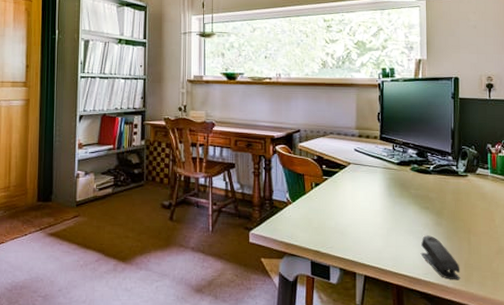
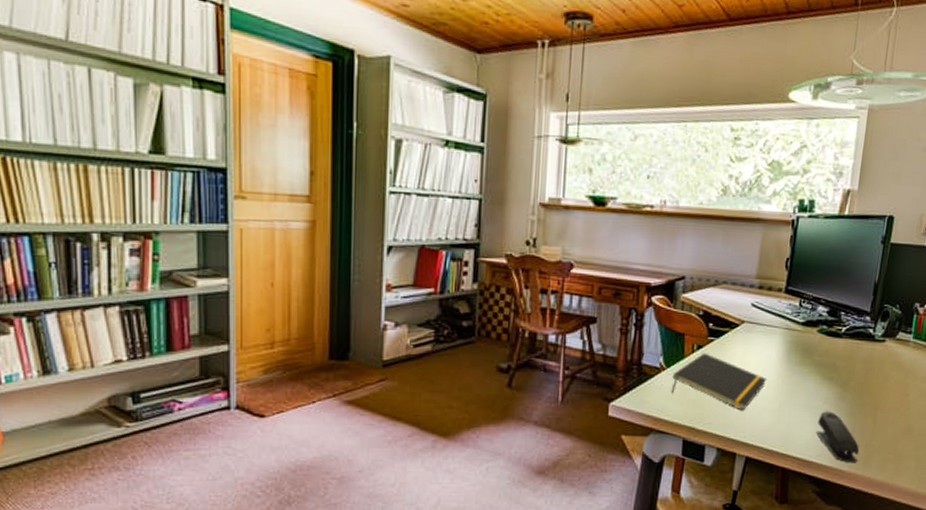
notepad: none [297,189,374,236] -> present [671,353,767,411]

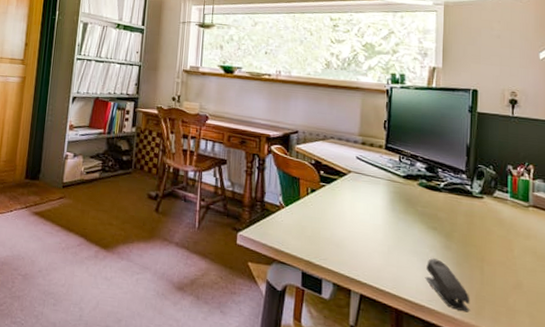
notepad: present [671,353,767,411] -> none [290,196,375,251]

